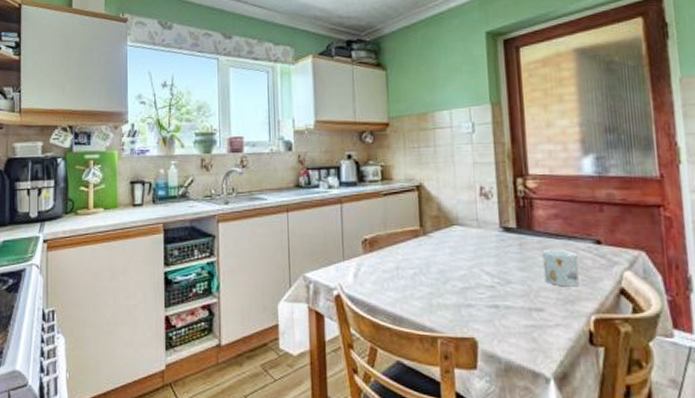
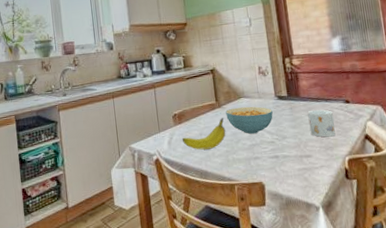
fruit: none [372,249,431,288] -> present [181,118,226,150]
cereal bowl: none [432,237,495,273] -> present [226,106,273,134]

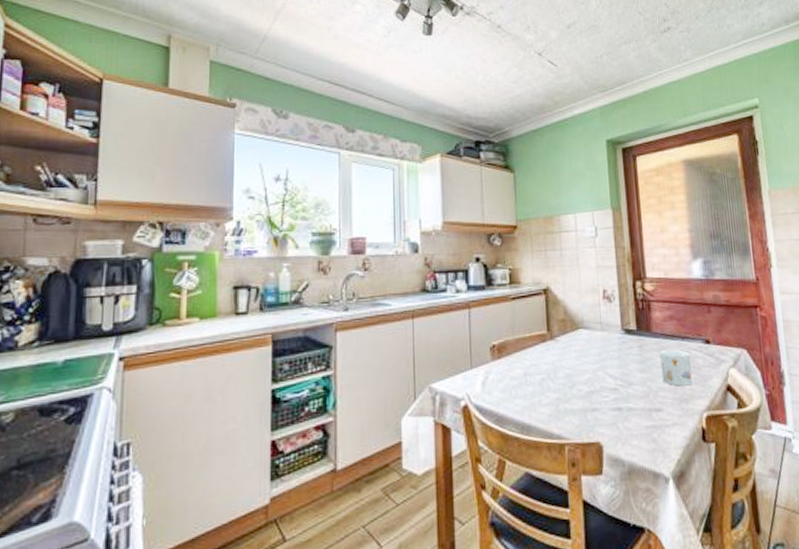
fruit: present [181,118,226,150] -> none [500,353,558,396]
cereal bowl: present [226,106,273,134] -> none [559,340,618,377]

